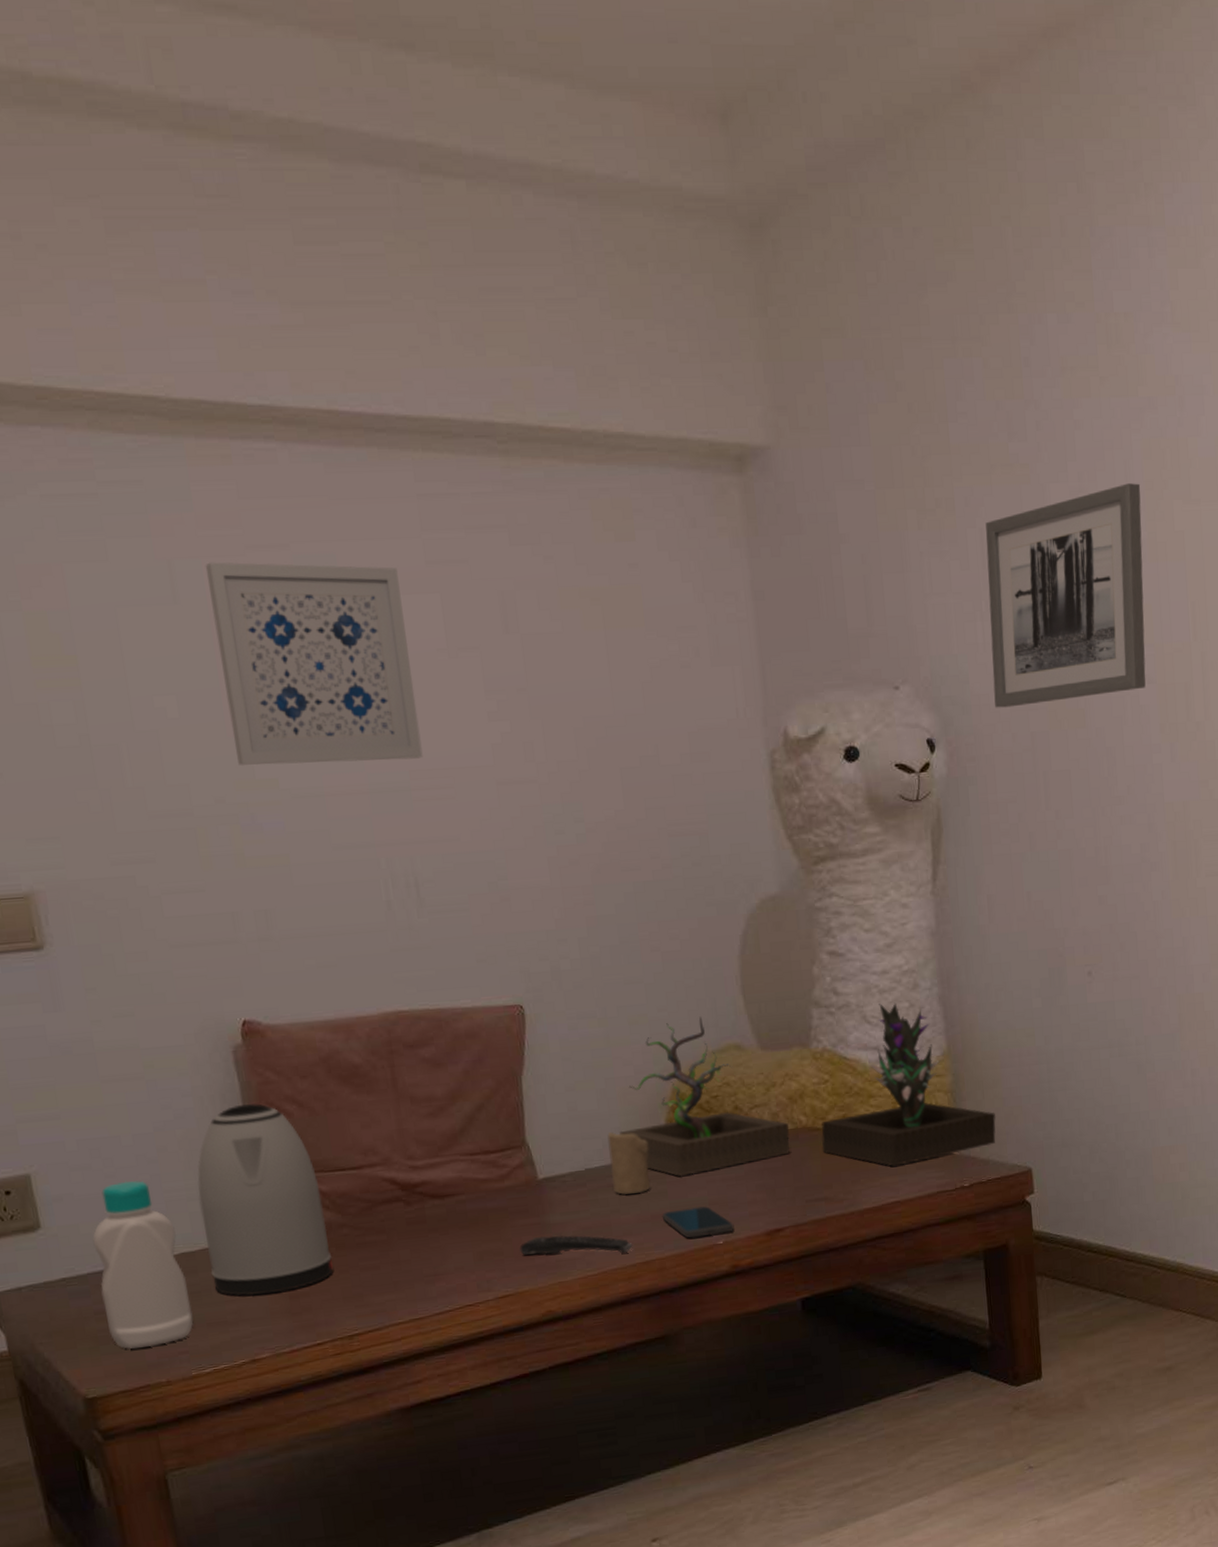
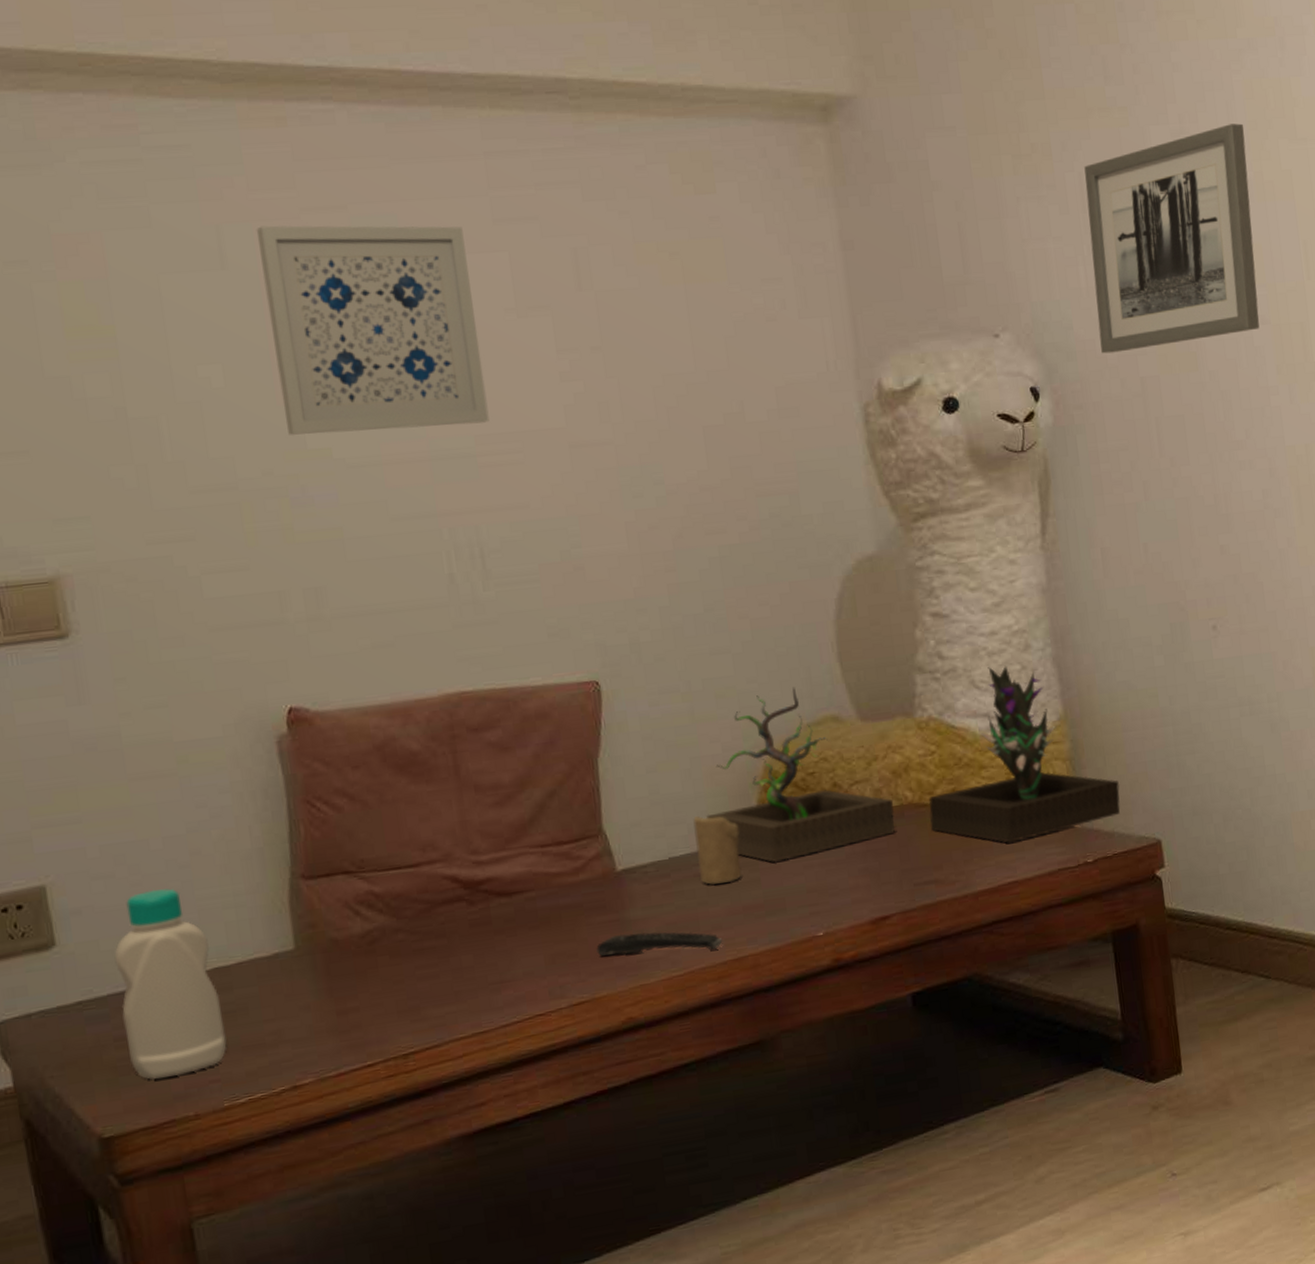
kettle: present [197,1103,333,1296] -> none [235,798,386,1015]
smartphone: present [662,1206,735,1238] -> none [754,894,836,931]

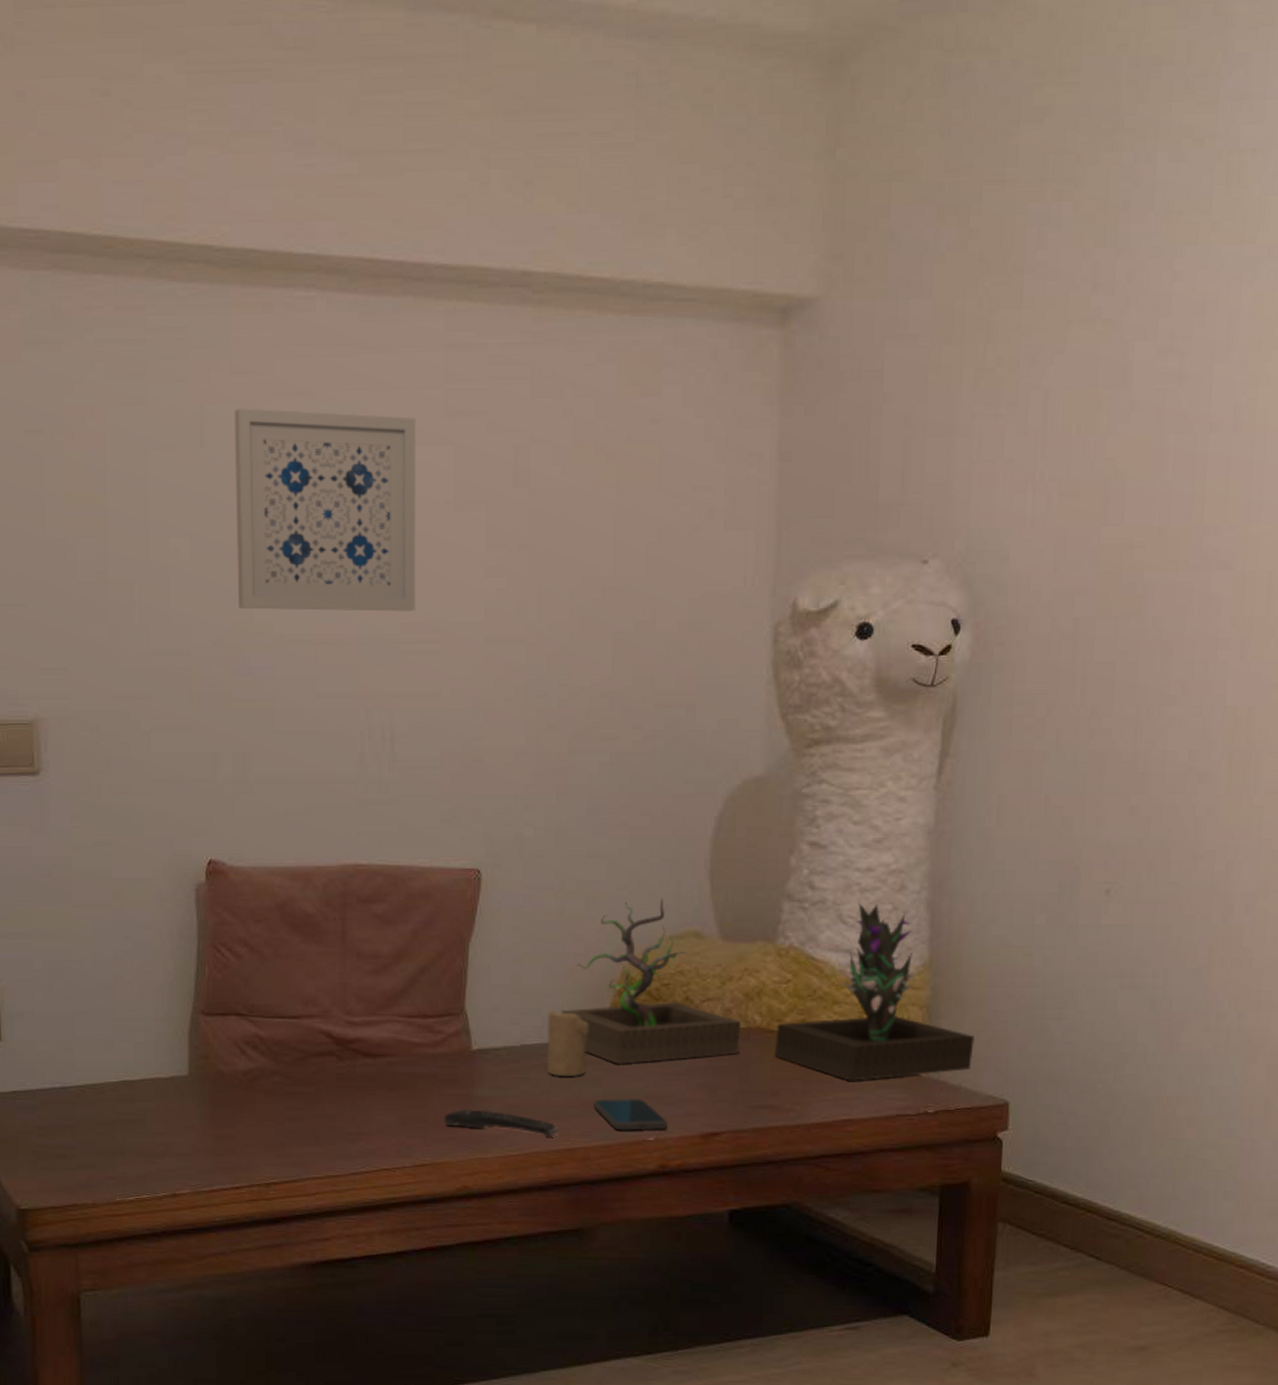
bottle: present [114,888,228,1079] -> none [45,1004,125,1167]
smartphone: none [754,894,836,931] -> present [593,1097,668,1131]
wall art: present [1084,123,1260,354] -> none [1036,342,1245,589]

